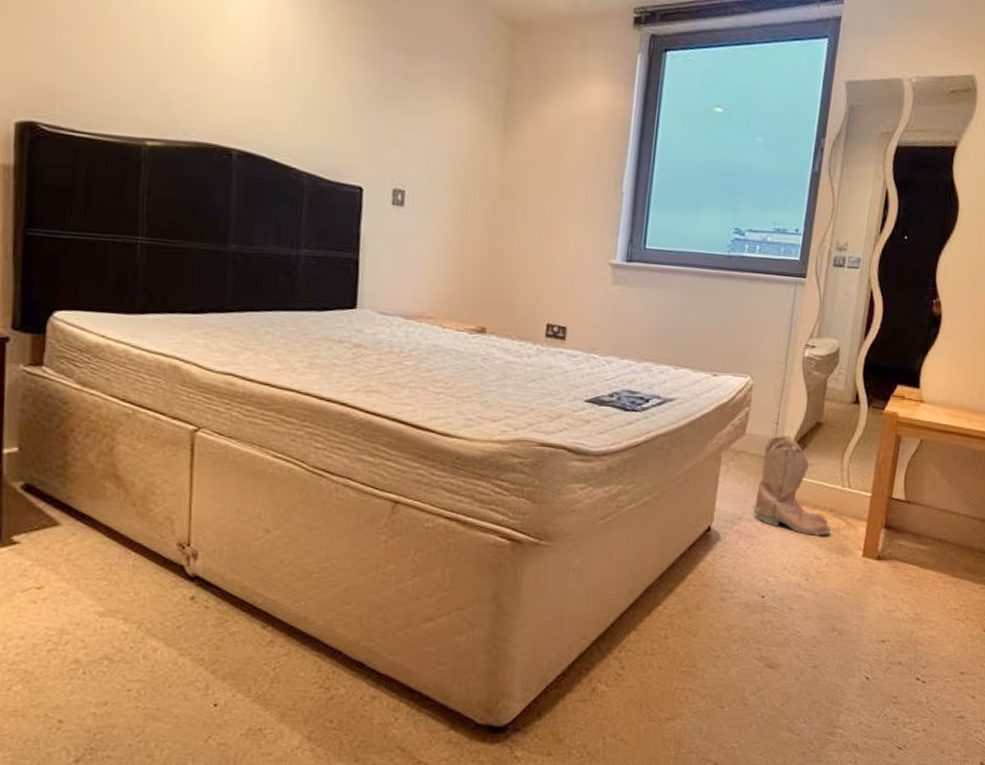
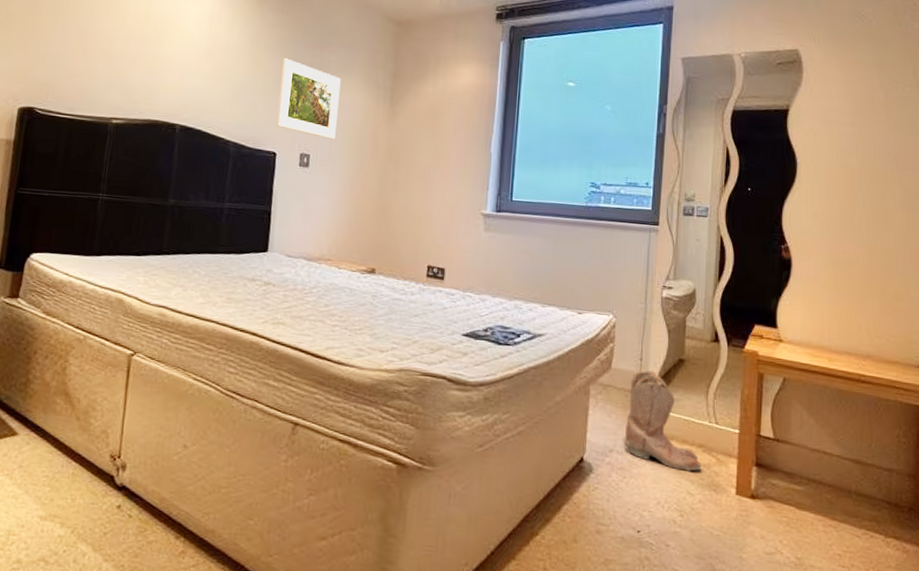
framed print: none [361,65,442,173] -> present [276,58,341,140]

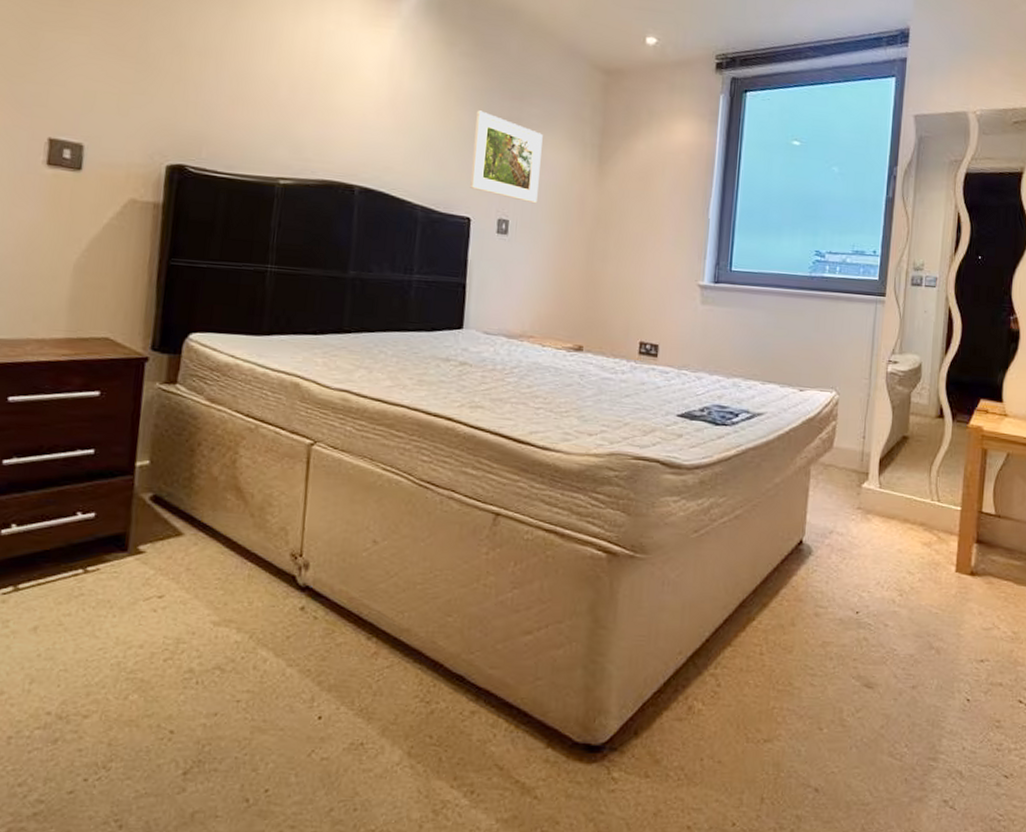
boots: present [625,370,702,471] -> none [846,449,923,550]

